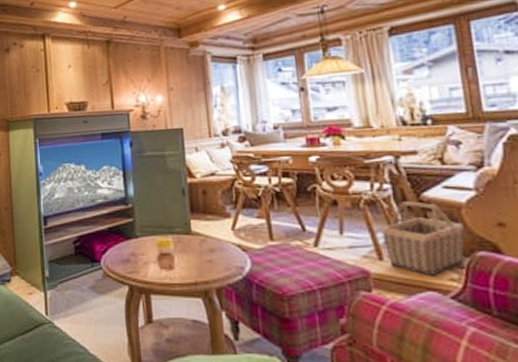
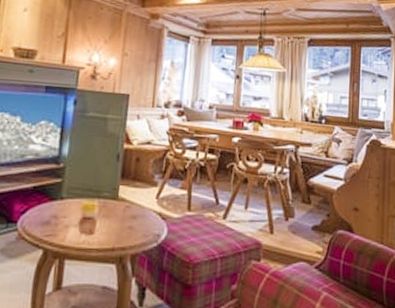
basket: present [381,201,465,277] -> none [276,185,333,250]

